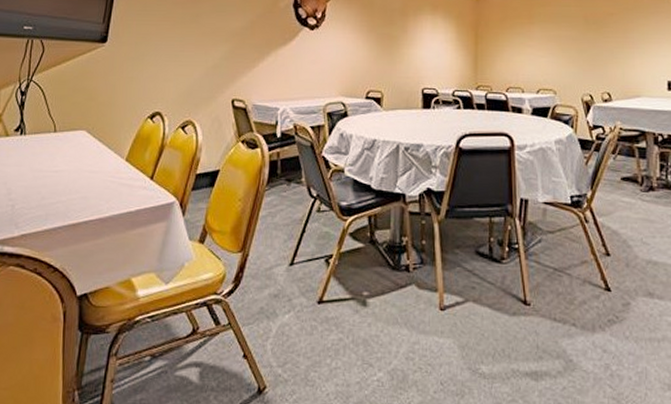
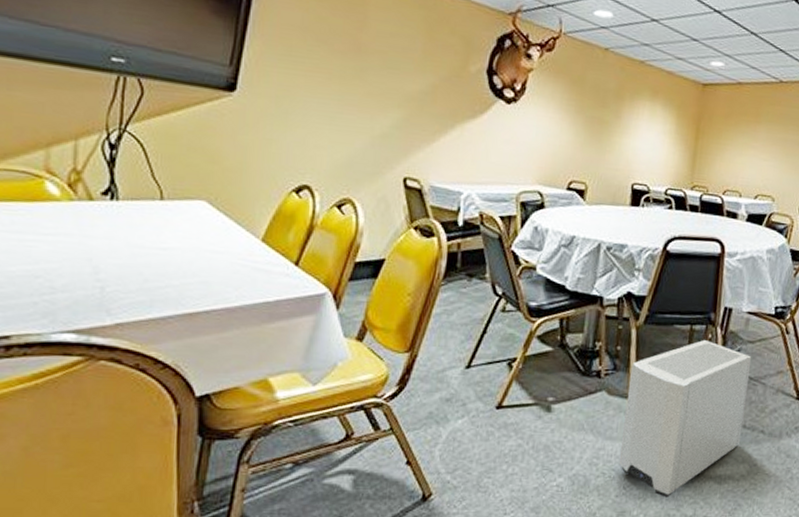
air purifier: none [434,231,554,395] -> present [618,339,752,498]

